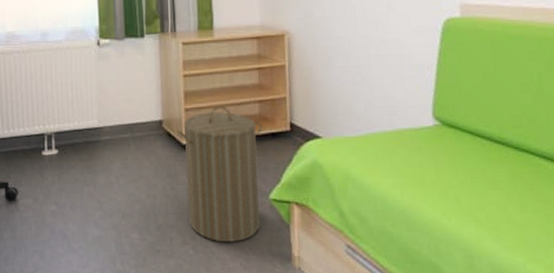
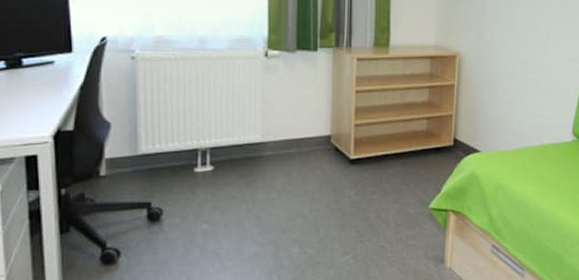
laundry hamper: present [176,105,263,243] -> none [345,121,429,251]

